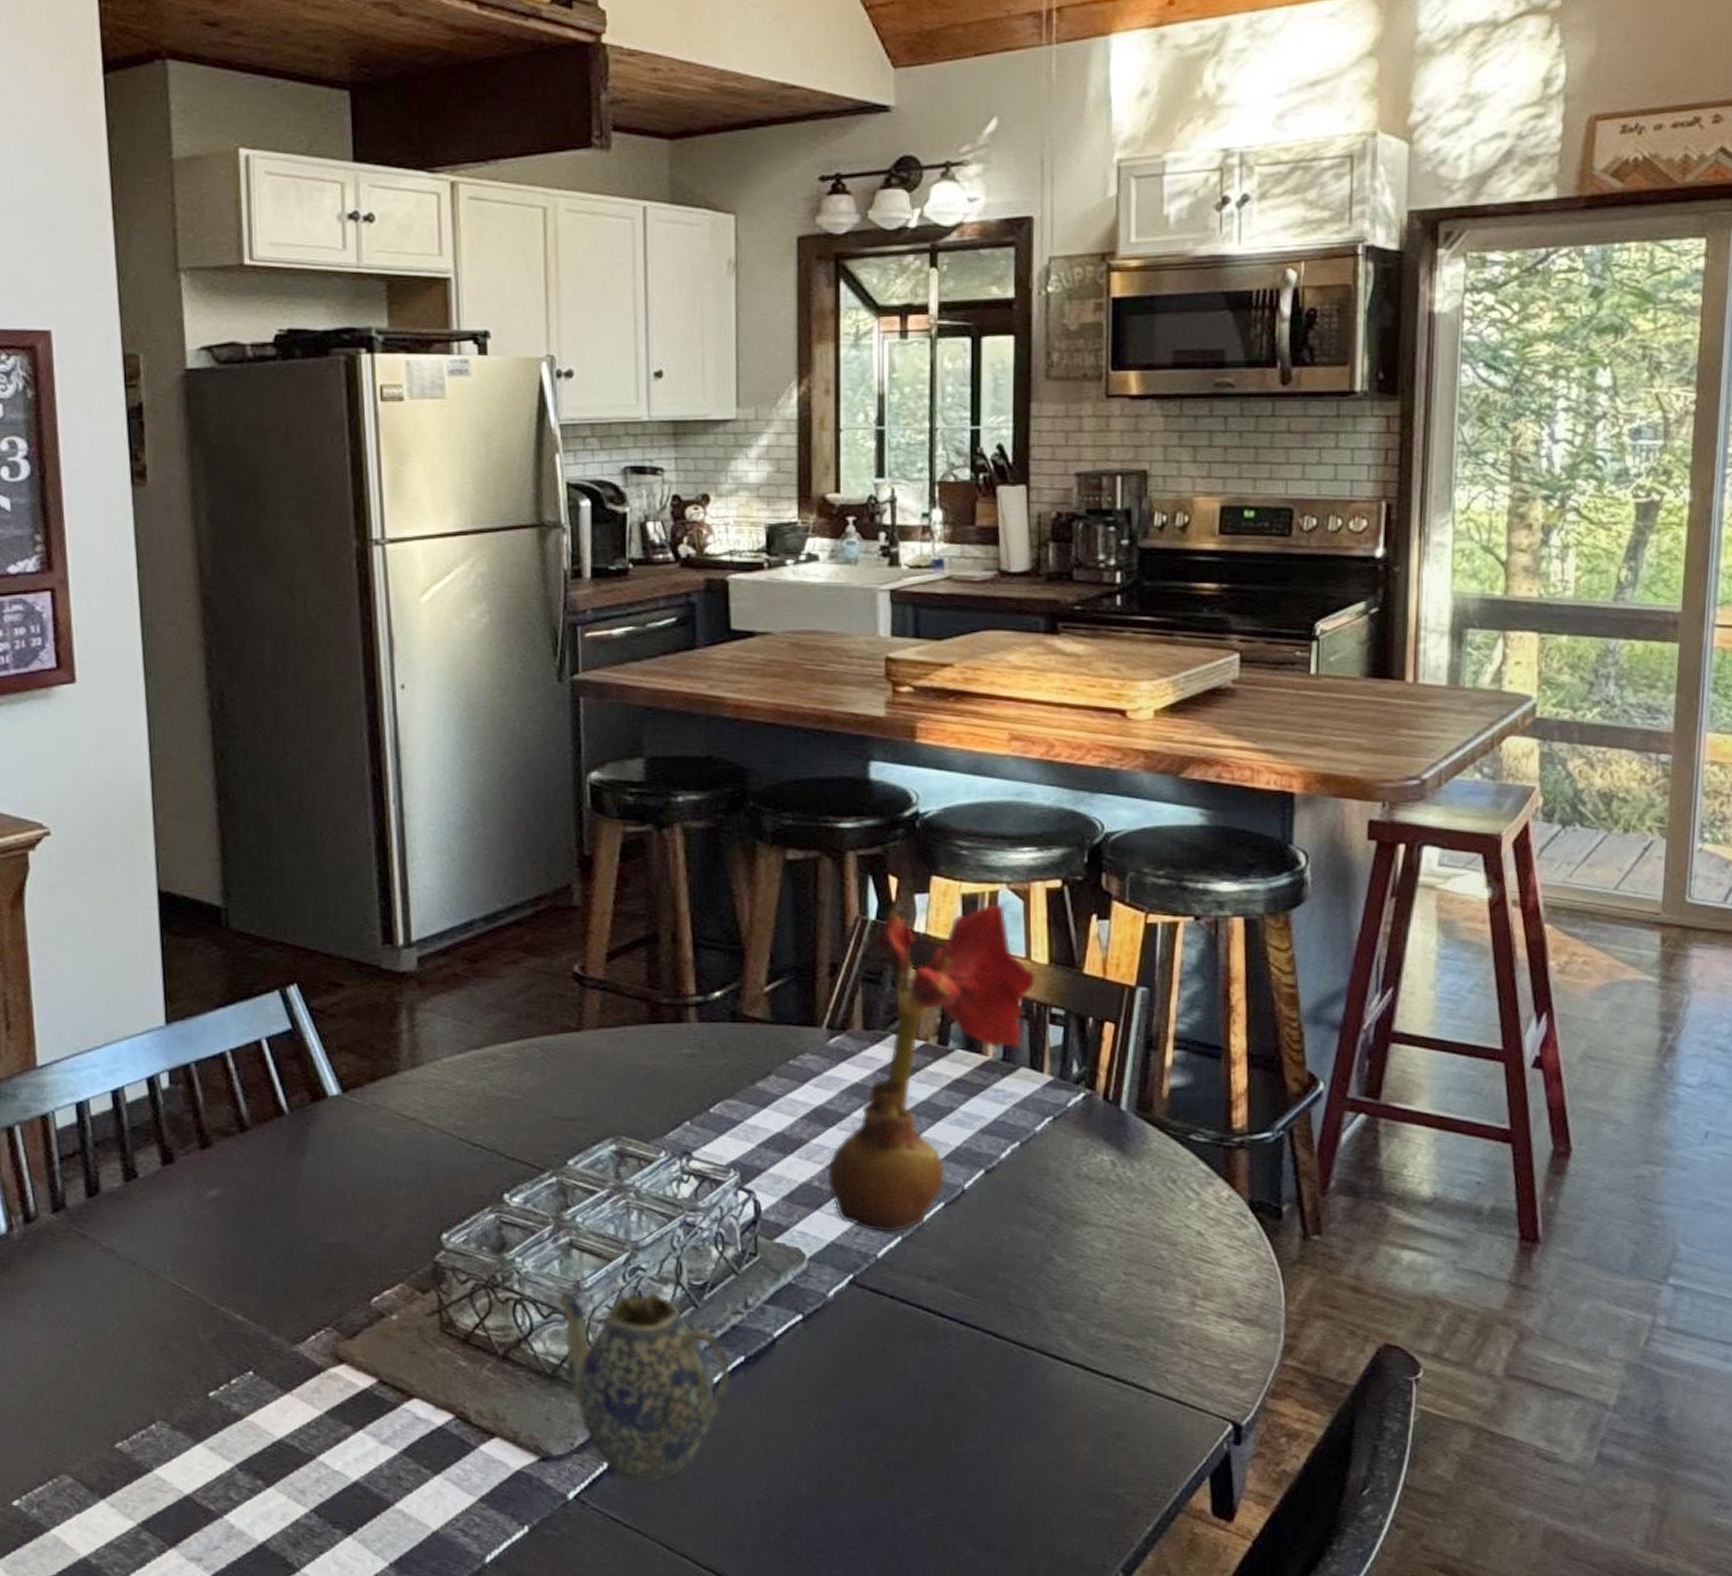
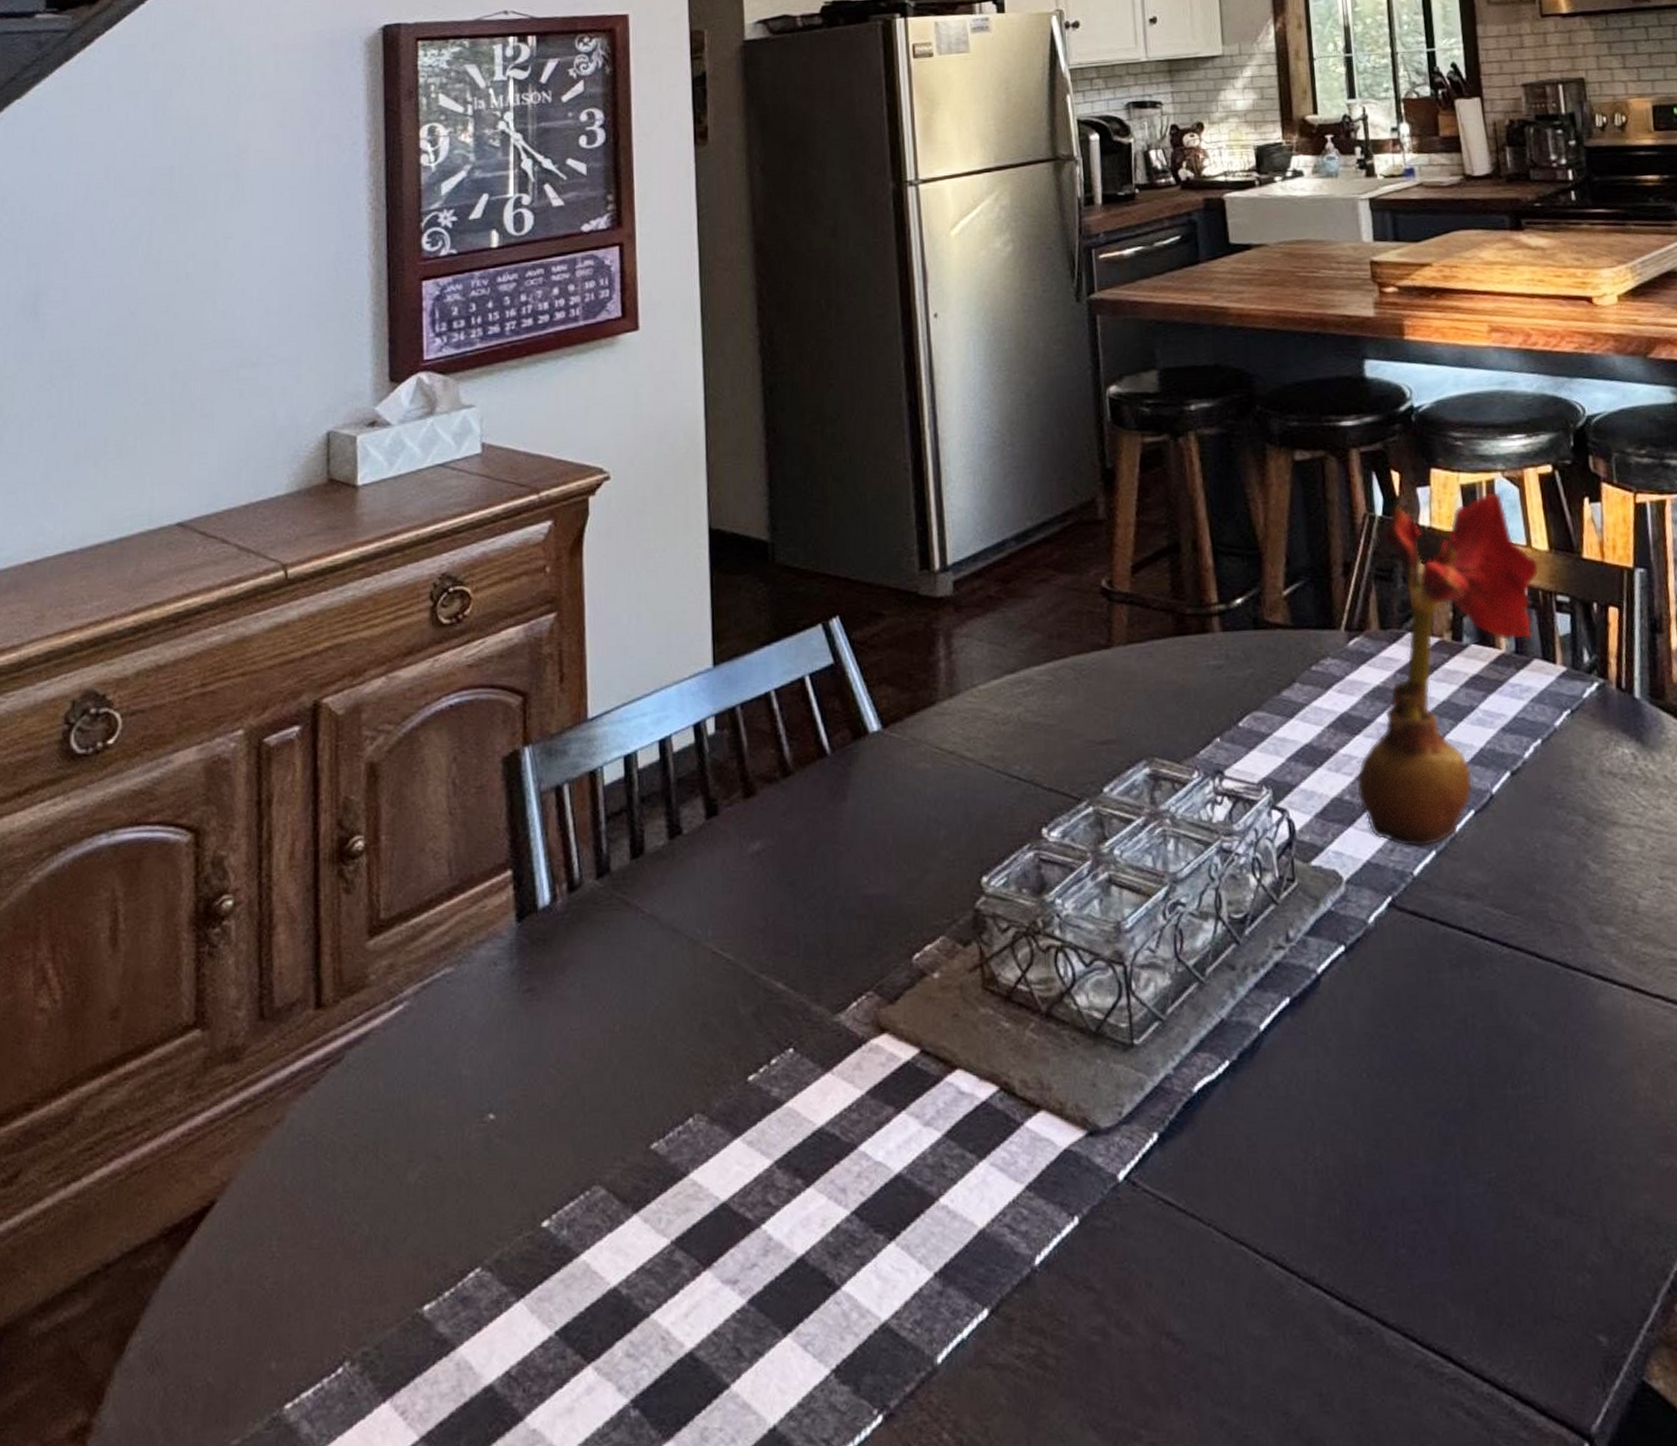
teapot: present [556,1291,731,1484] -> none [1097,930,1278,1157]

